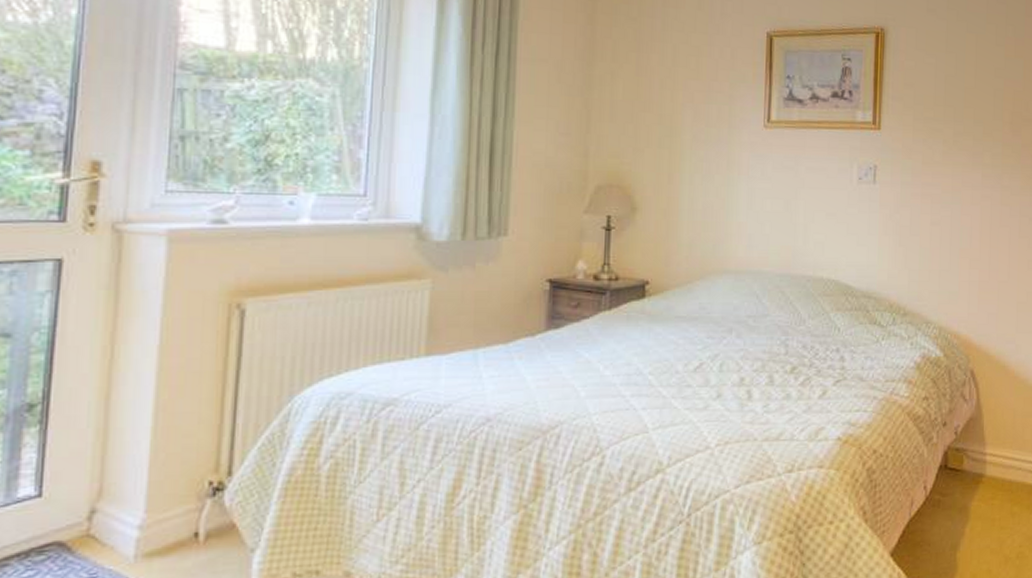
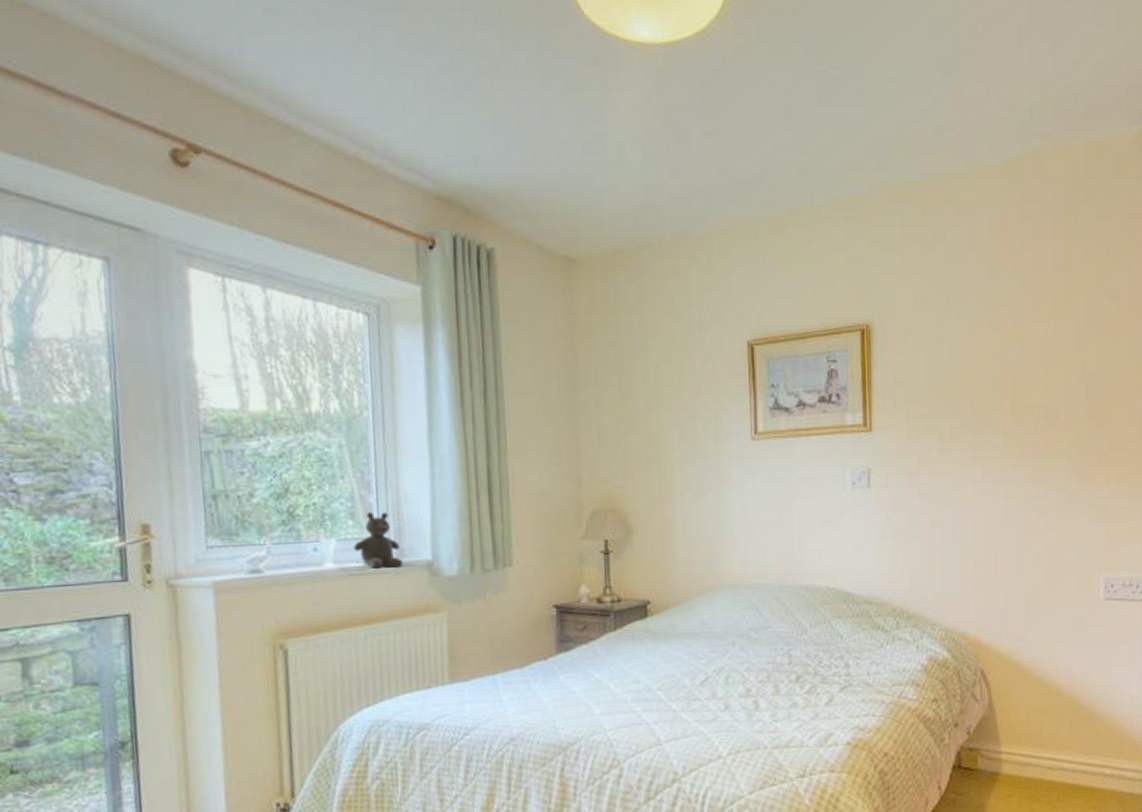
stuffed bear: none [335,168,389,230] -> present [353,512,404,570]

